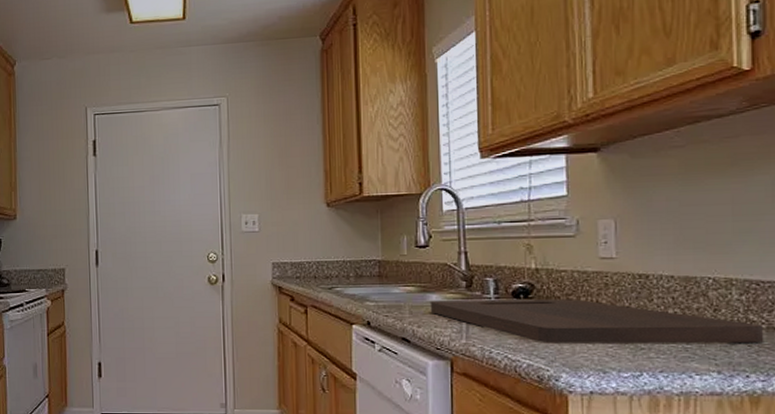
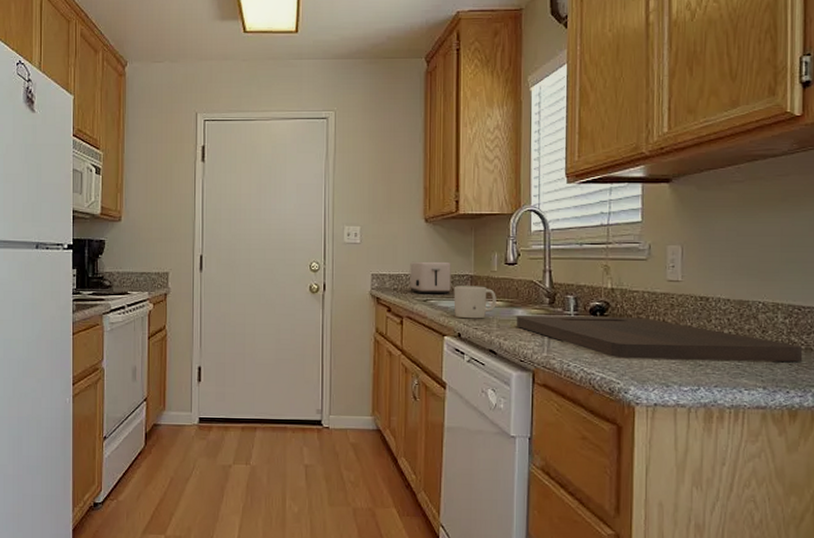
toaster: none [312,247,358,282] -> present [410,261,451,294]
mug: none [360,271,408,306] -> present [453,286,496,319]

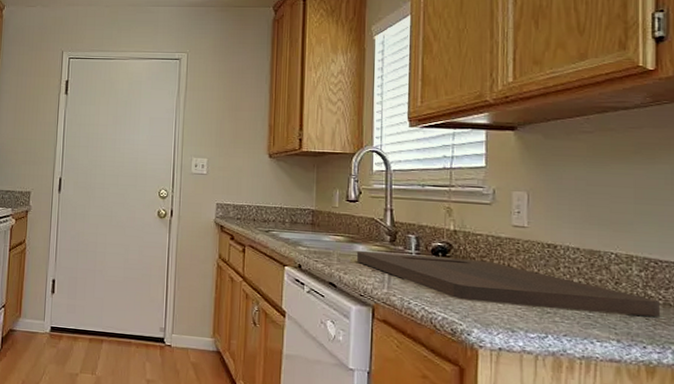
toaster: present [410,261,451,294] -> none [253,193,293,227]
mug: present [453,286,496,319] -> none [295,219,337,252]

